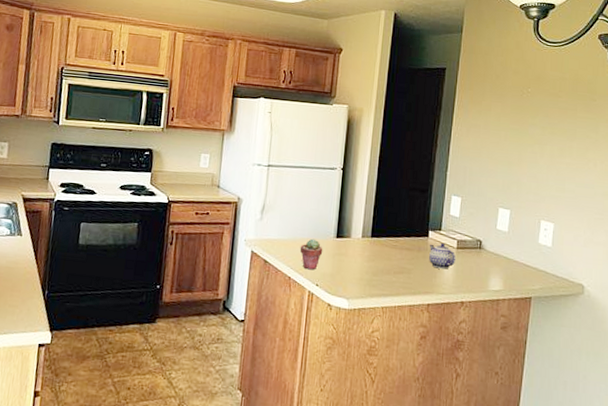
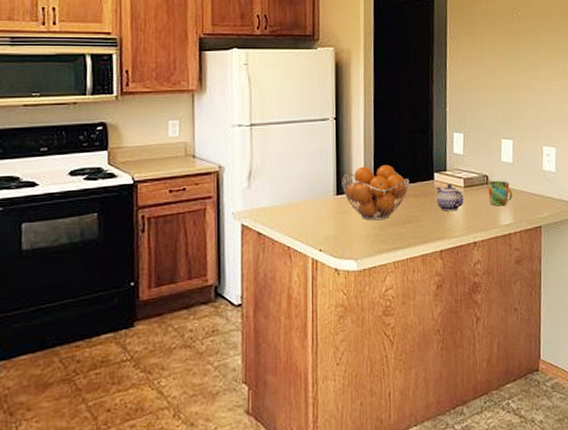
potted succulent: present [299,238,323,270] -> none [297,200,323,235]
fruit basket: none [342,215,405,267] -> present [342,164,410,221]
mug: none [480,246,505,272] -> present [488,180,513,206]

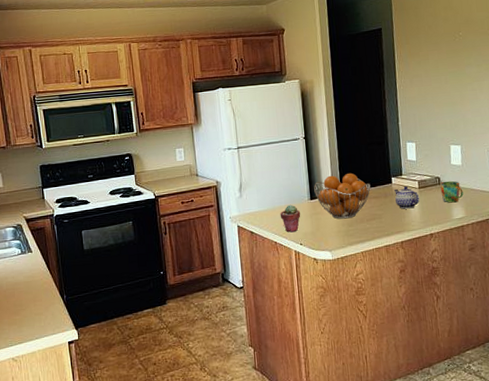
potted succulent: none [297,200,323,235] -> present [280,204,301,233]

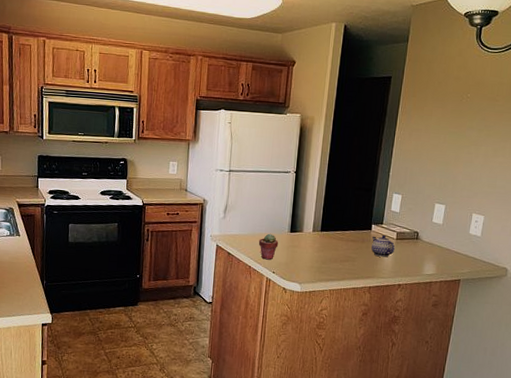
fruit basket: present [314,172,371,219] -> none [295,212,351,256]
mug: present [440,180,463,203] -> none [416,237,438,259]

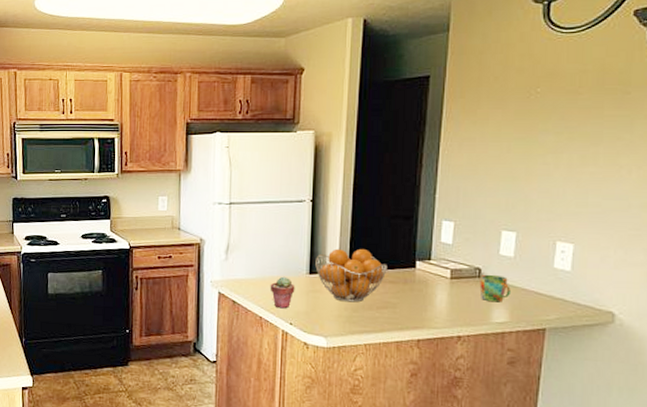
fruit basket: none [295,212,351,256] -> present [315,248,388,303]
teapot: present [371,234,396,257] -> none [417,273,450,302]
mug: none [416,237,438,259] -> present [479,274,511,303]

